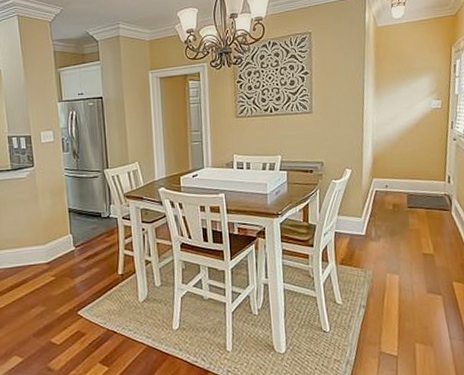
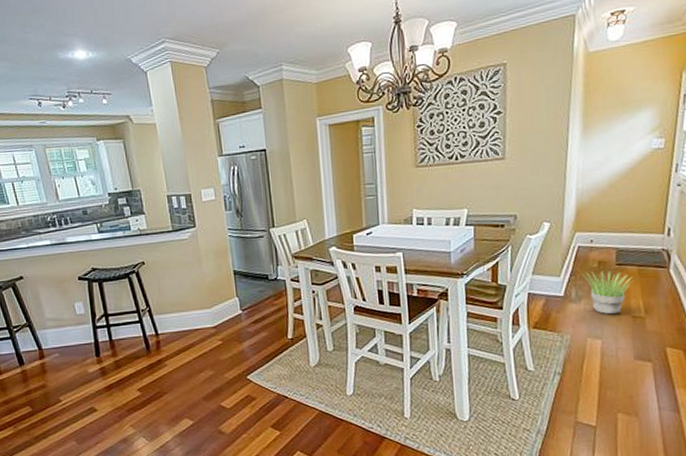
potted plant: none [380,213,424,252] -> present [583,271,635,315]

